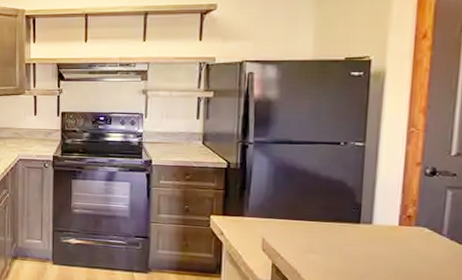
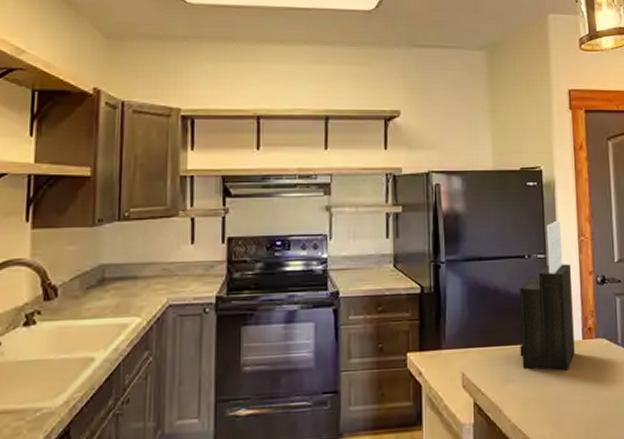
knife block: none [325,111,395,251] -> present [520,221,575,371]

